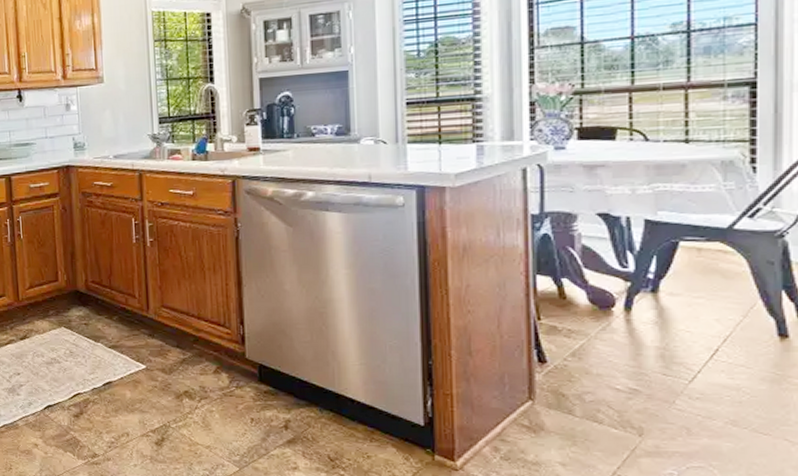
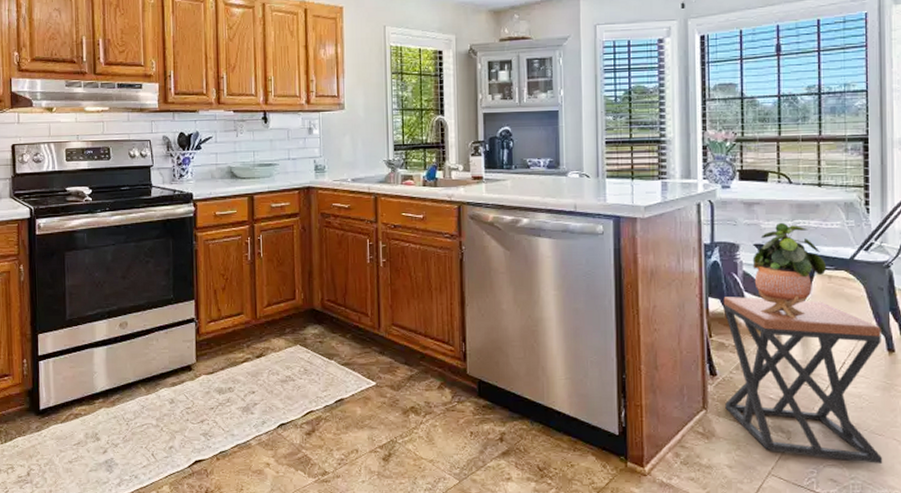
stool: none [556,274,770,467] -> present [723,297,883,464]
potted plant: none [594,188,696,299] -> present [752,223,827,319]

